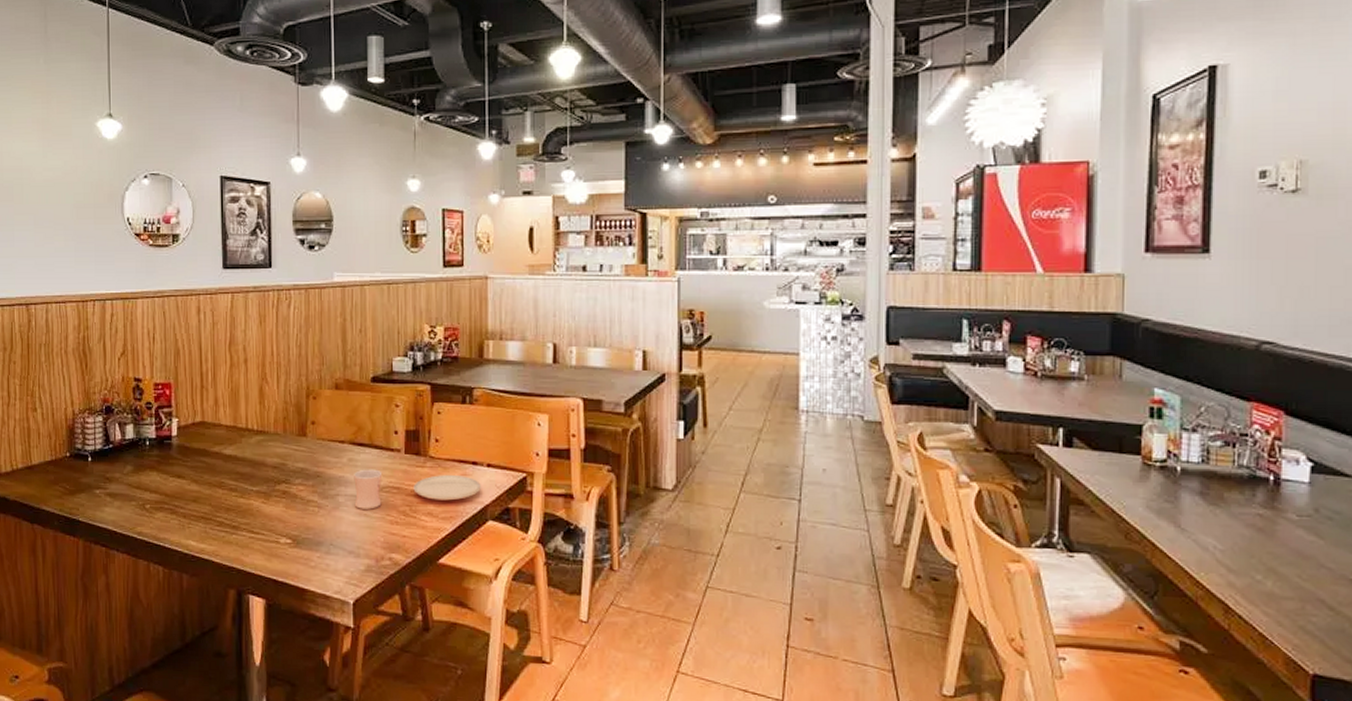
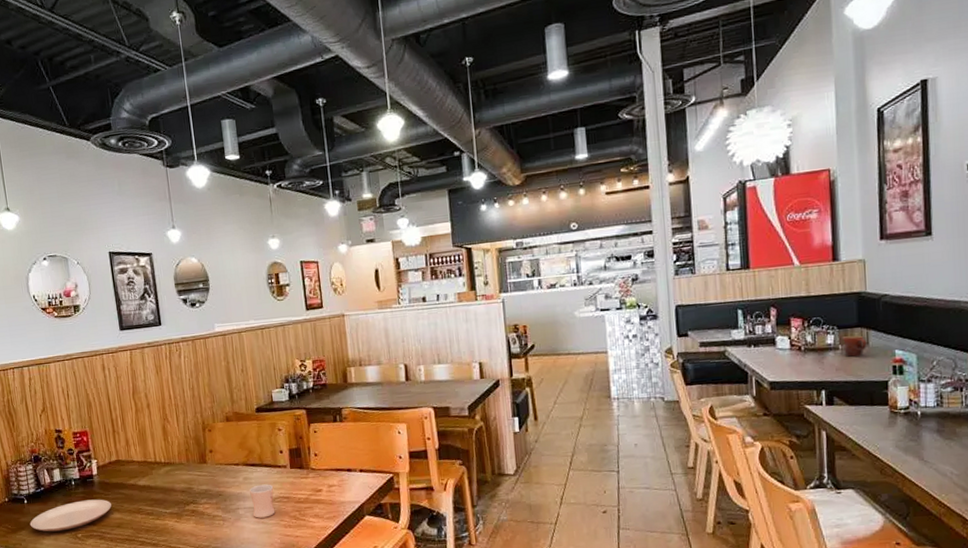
plate: none [91,465,189,499] -> present [29,499,112,532]
plate: present [413,475,481,501] -> none [300,481,357,504]
mug: none [1089,365,1120,392] -> present [842,335,867,358]

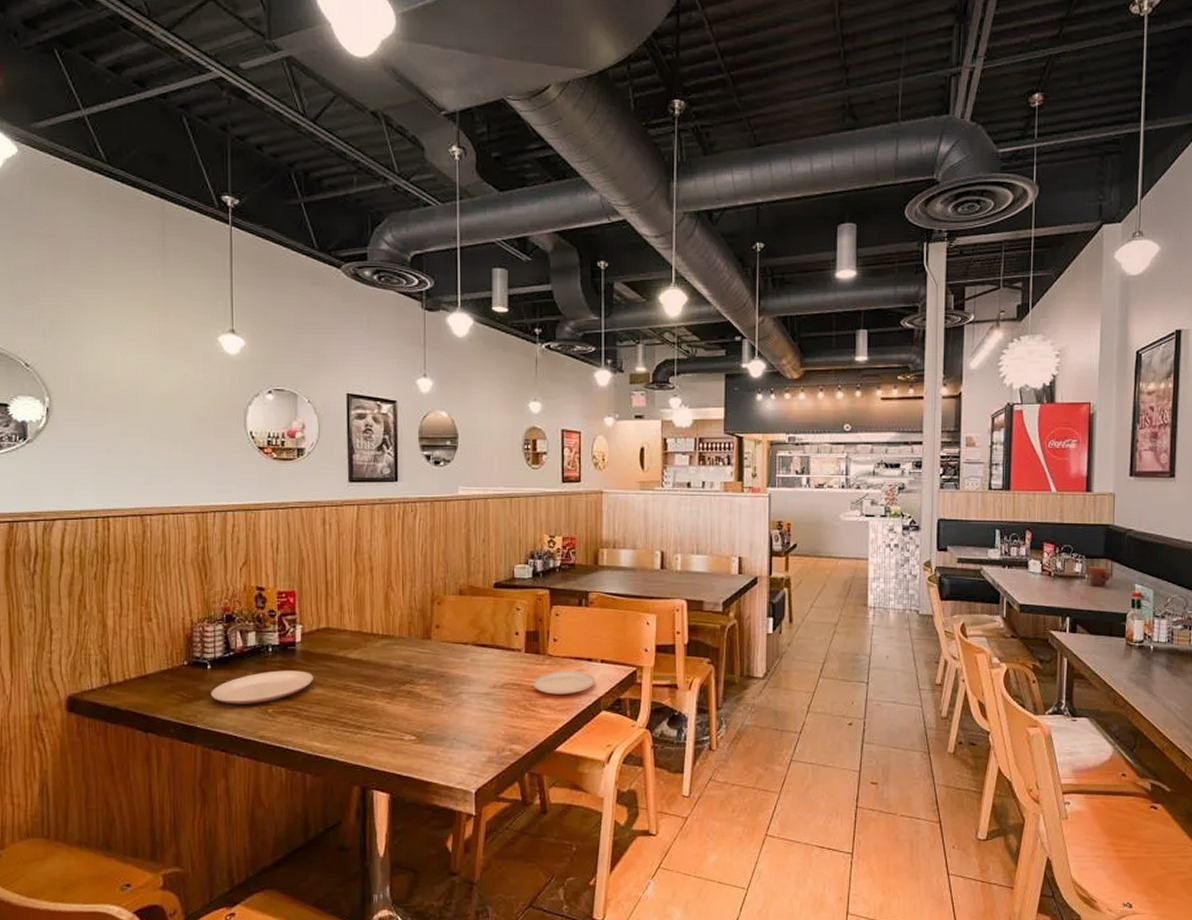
mug: present [249,484,275,518] -> none [477,668,504,705]
plate: none [300,481,357,504] -> present [533,671,595,694]

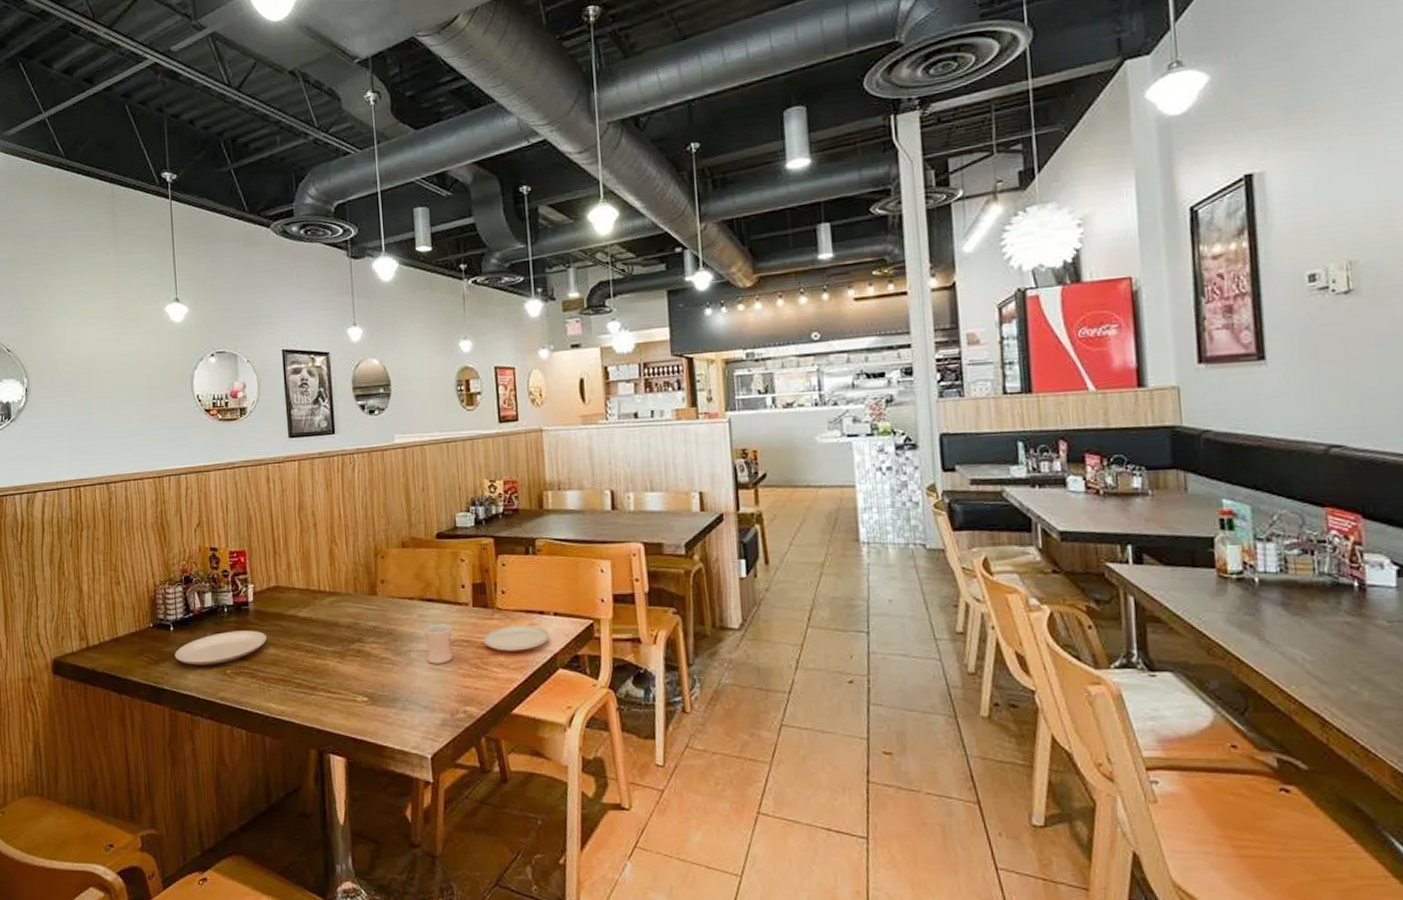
mug: none [477,668,504,705] -> present [424,624,453,664]
mug: present [1089,566,1111,588] -> none [1152,479,1185,506]

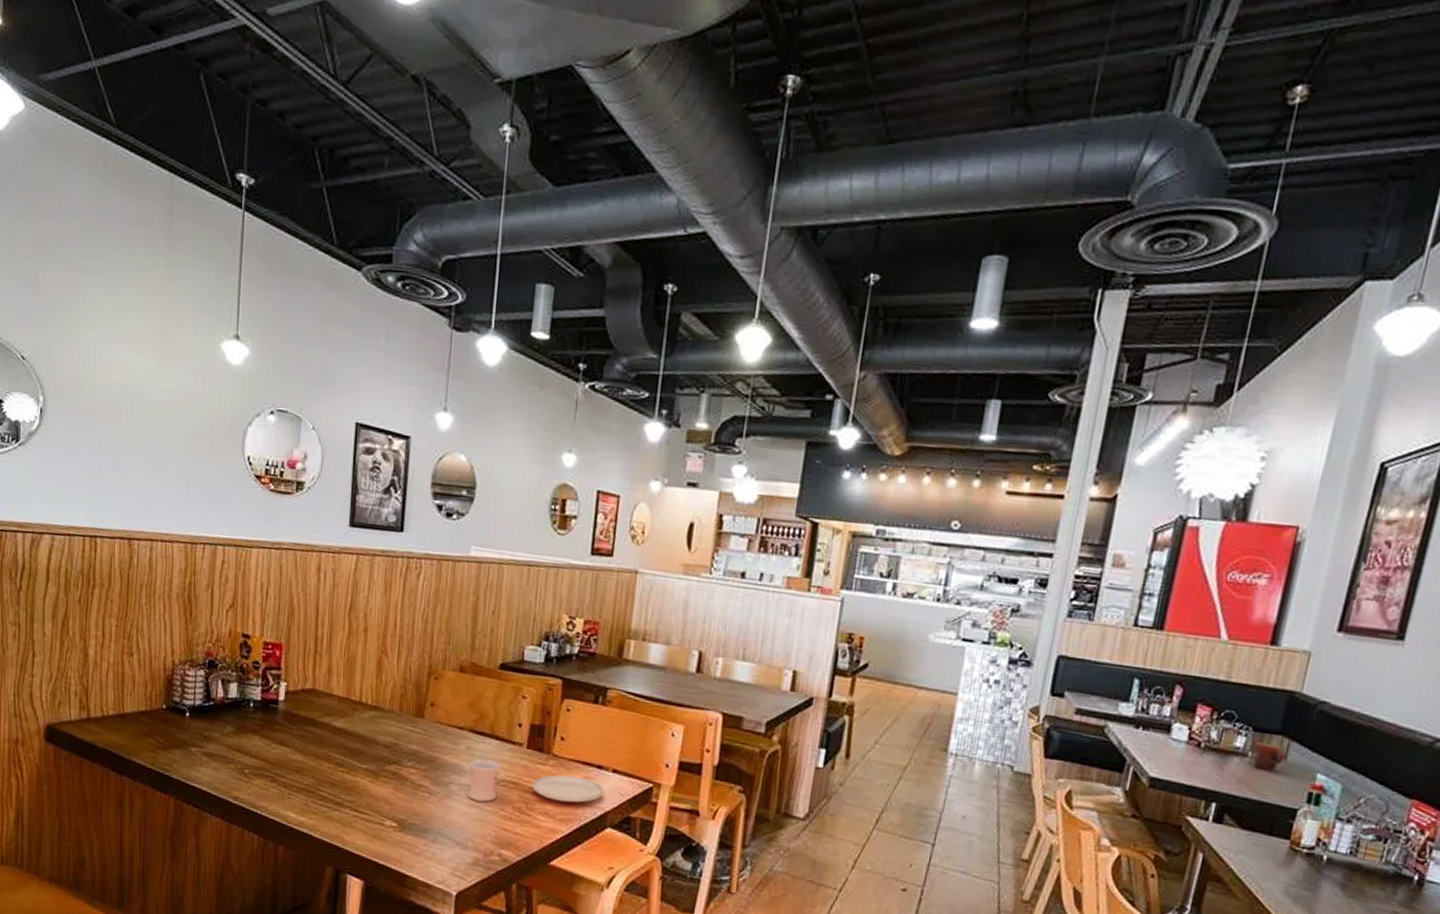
plate: present [174,630,267,666] -> none [187,728,294,762]
mug: none [1152,479,1185,506] -> present [1252,742,1285,772]

